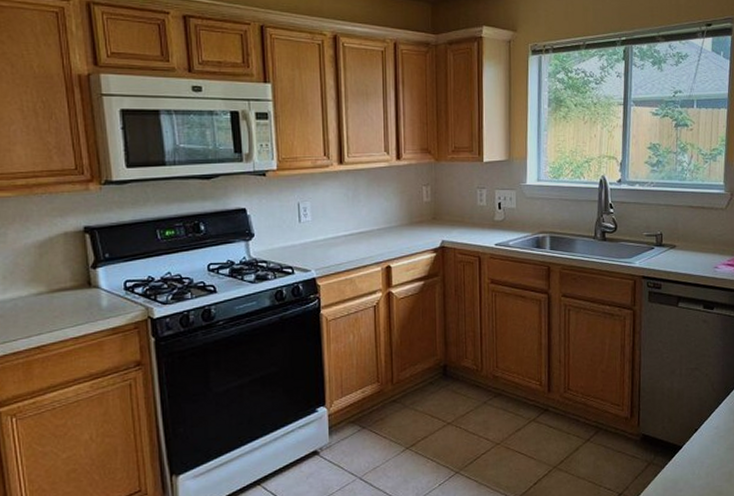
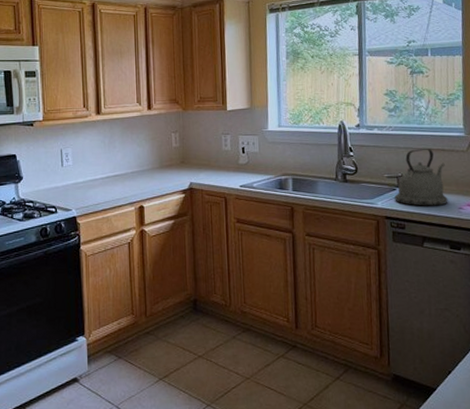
kettle: none [652,205,705,266] -> present [394,148,448,206]

